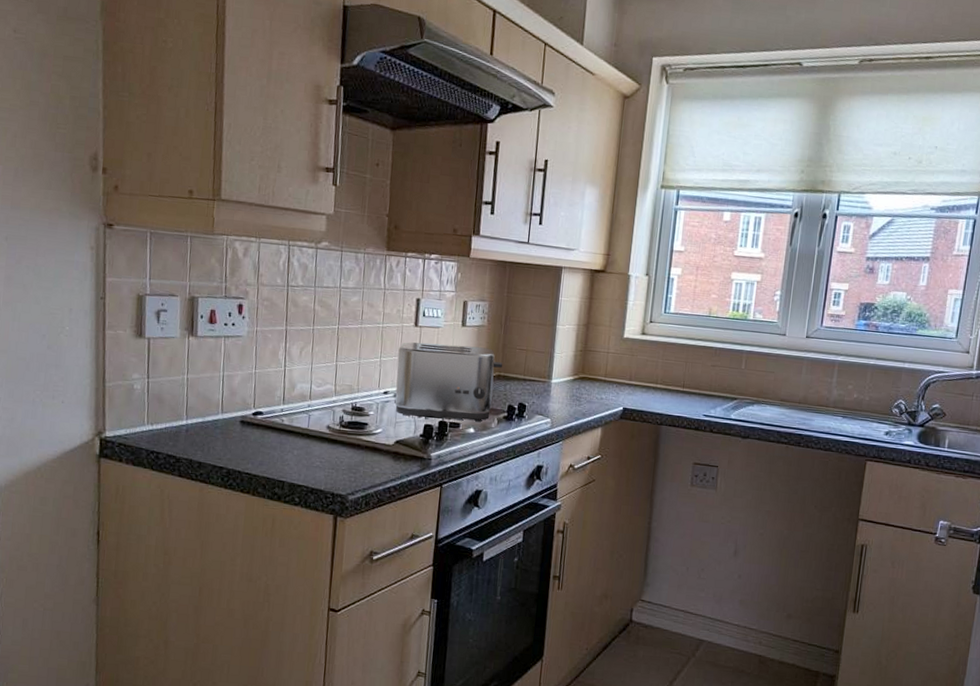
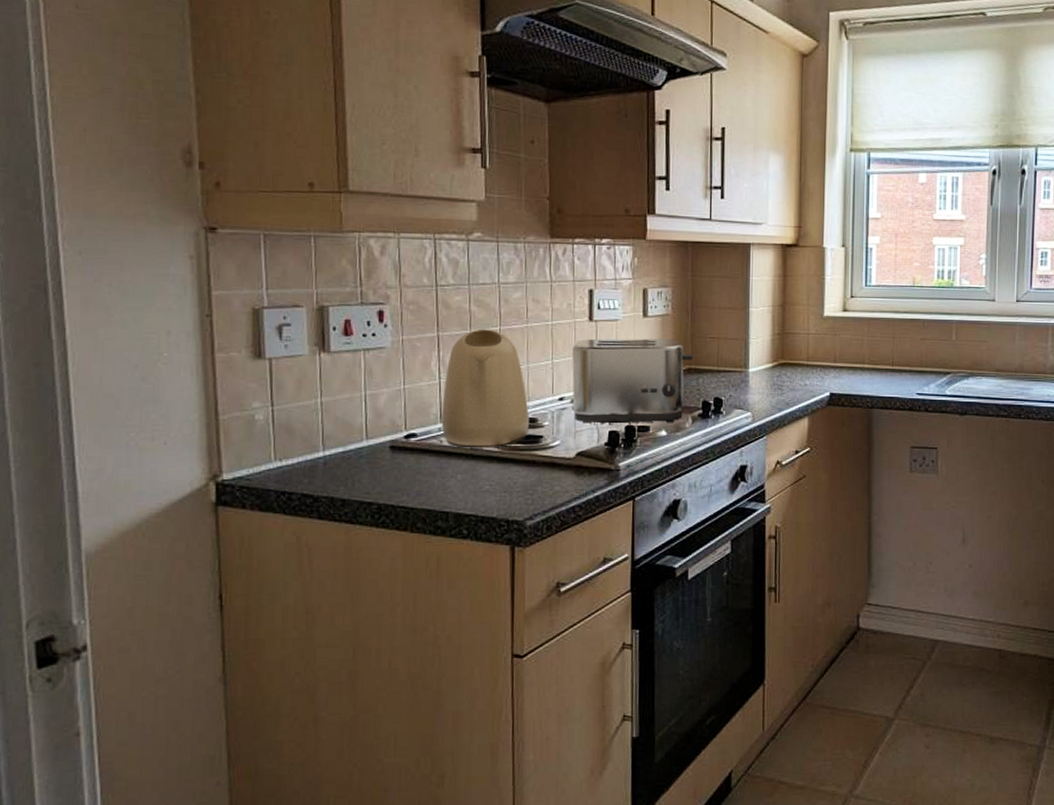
kettle: none [283,326,358,430] -> present [441,329,529,448]

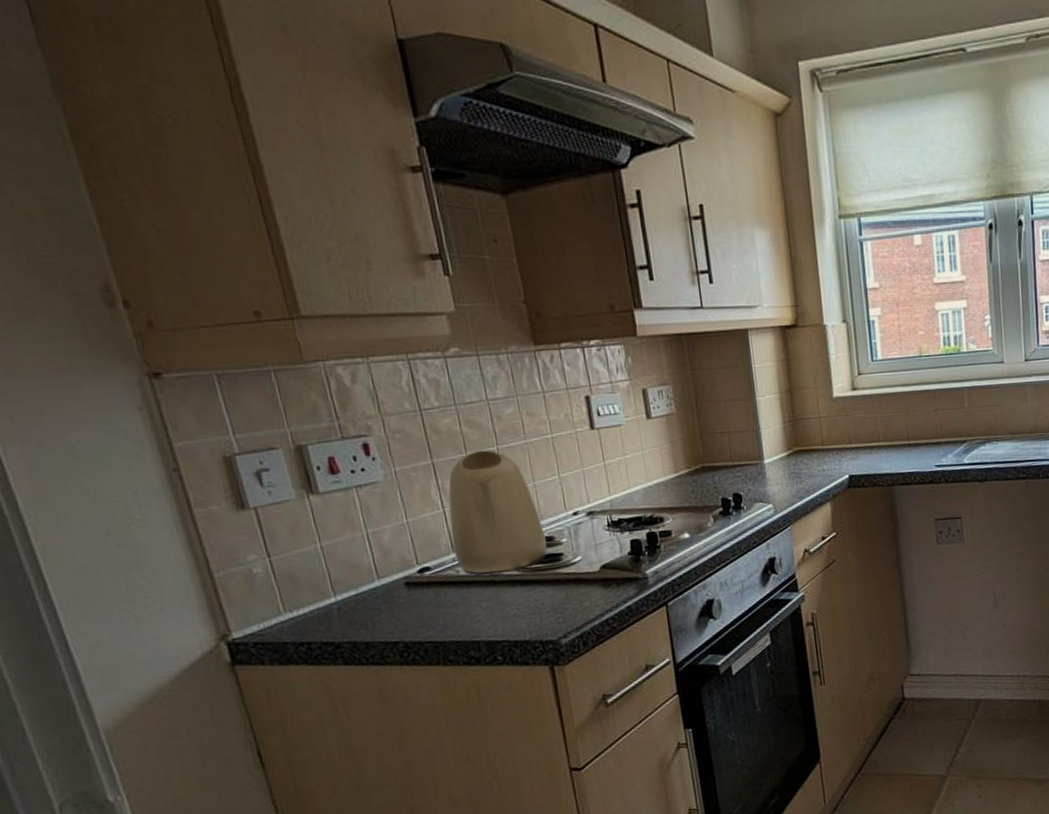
toaster: present [572,338,692,424] -> none [578,438,705,536]

